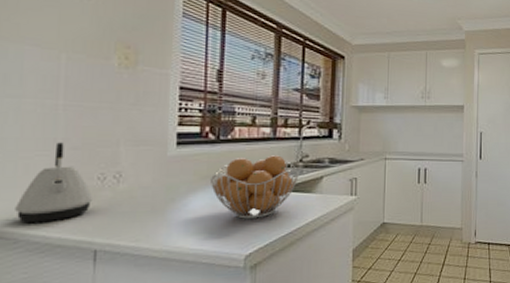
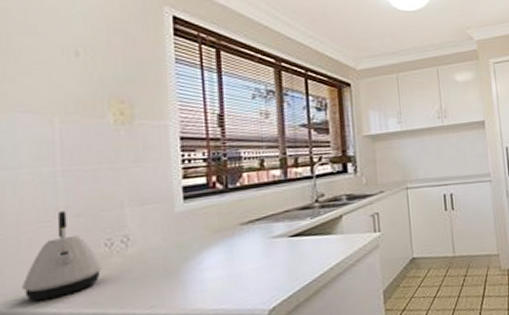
fruit basket: present [209,155,299,219] -> none [222,198,317,271]

